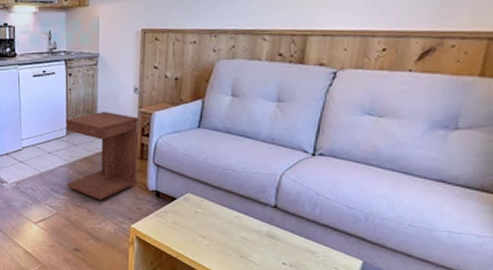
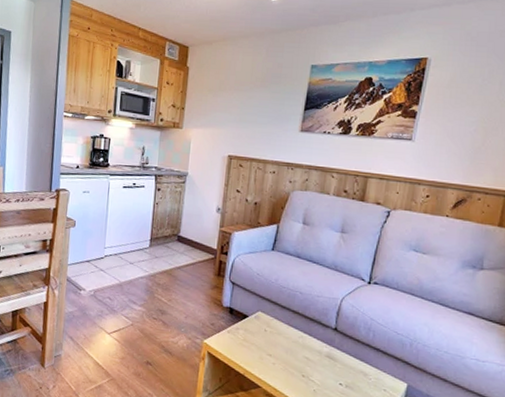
side table: present [65,112,139,201] -> none [144,227,220,314]

